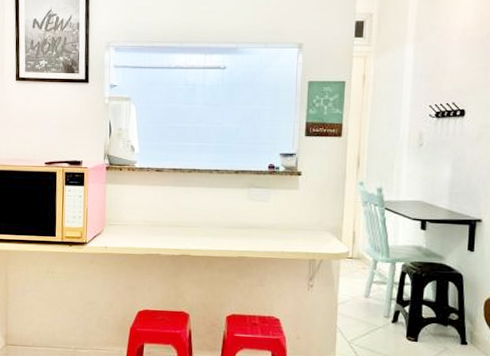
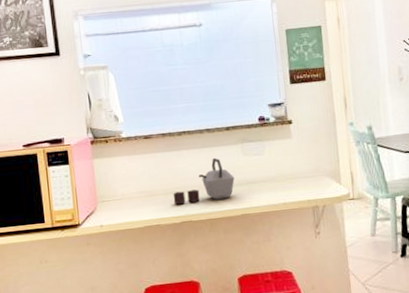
kettle: none [175,198,237,239] -> present [173,157,235,205]

